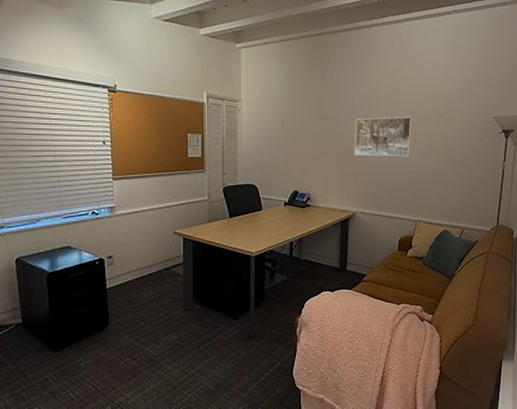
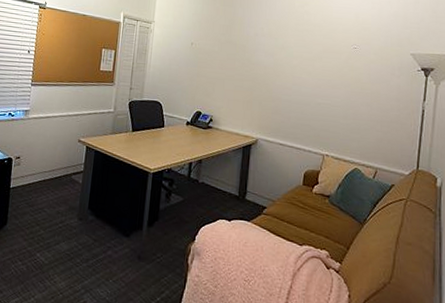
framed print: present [354,117,413,157] -> none [260,46,322,88]

